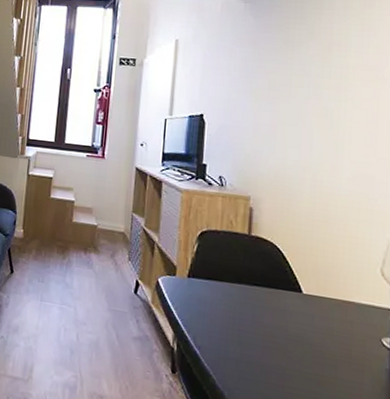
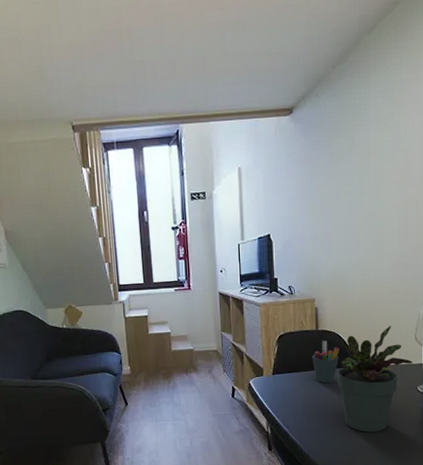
pen holder: none [239,250,277,306] -> present [312,341,340,384]
potted plant: none [266,249,377,388] -> present [333,326,413,433]

